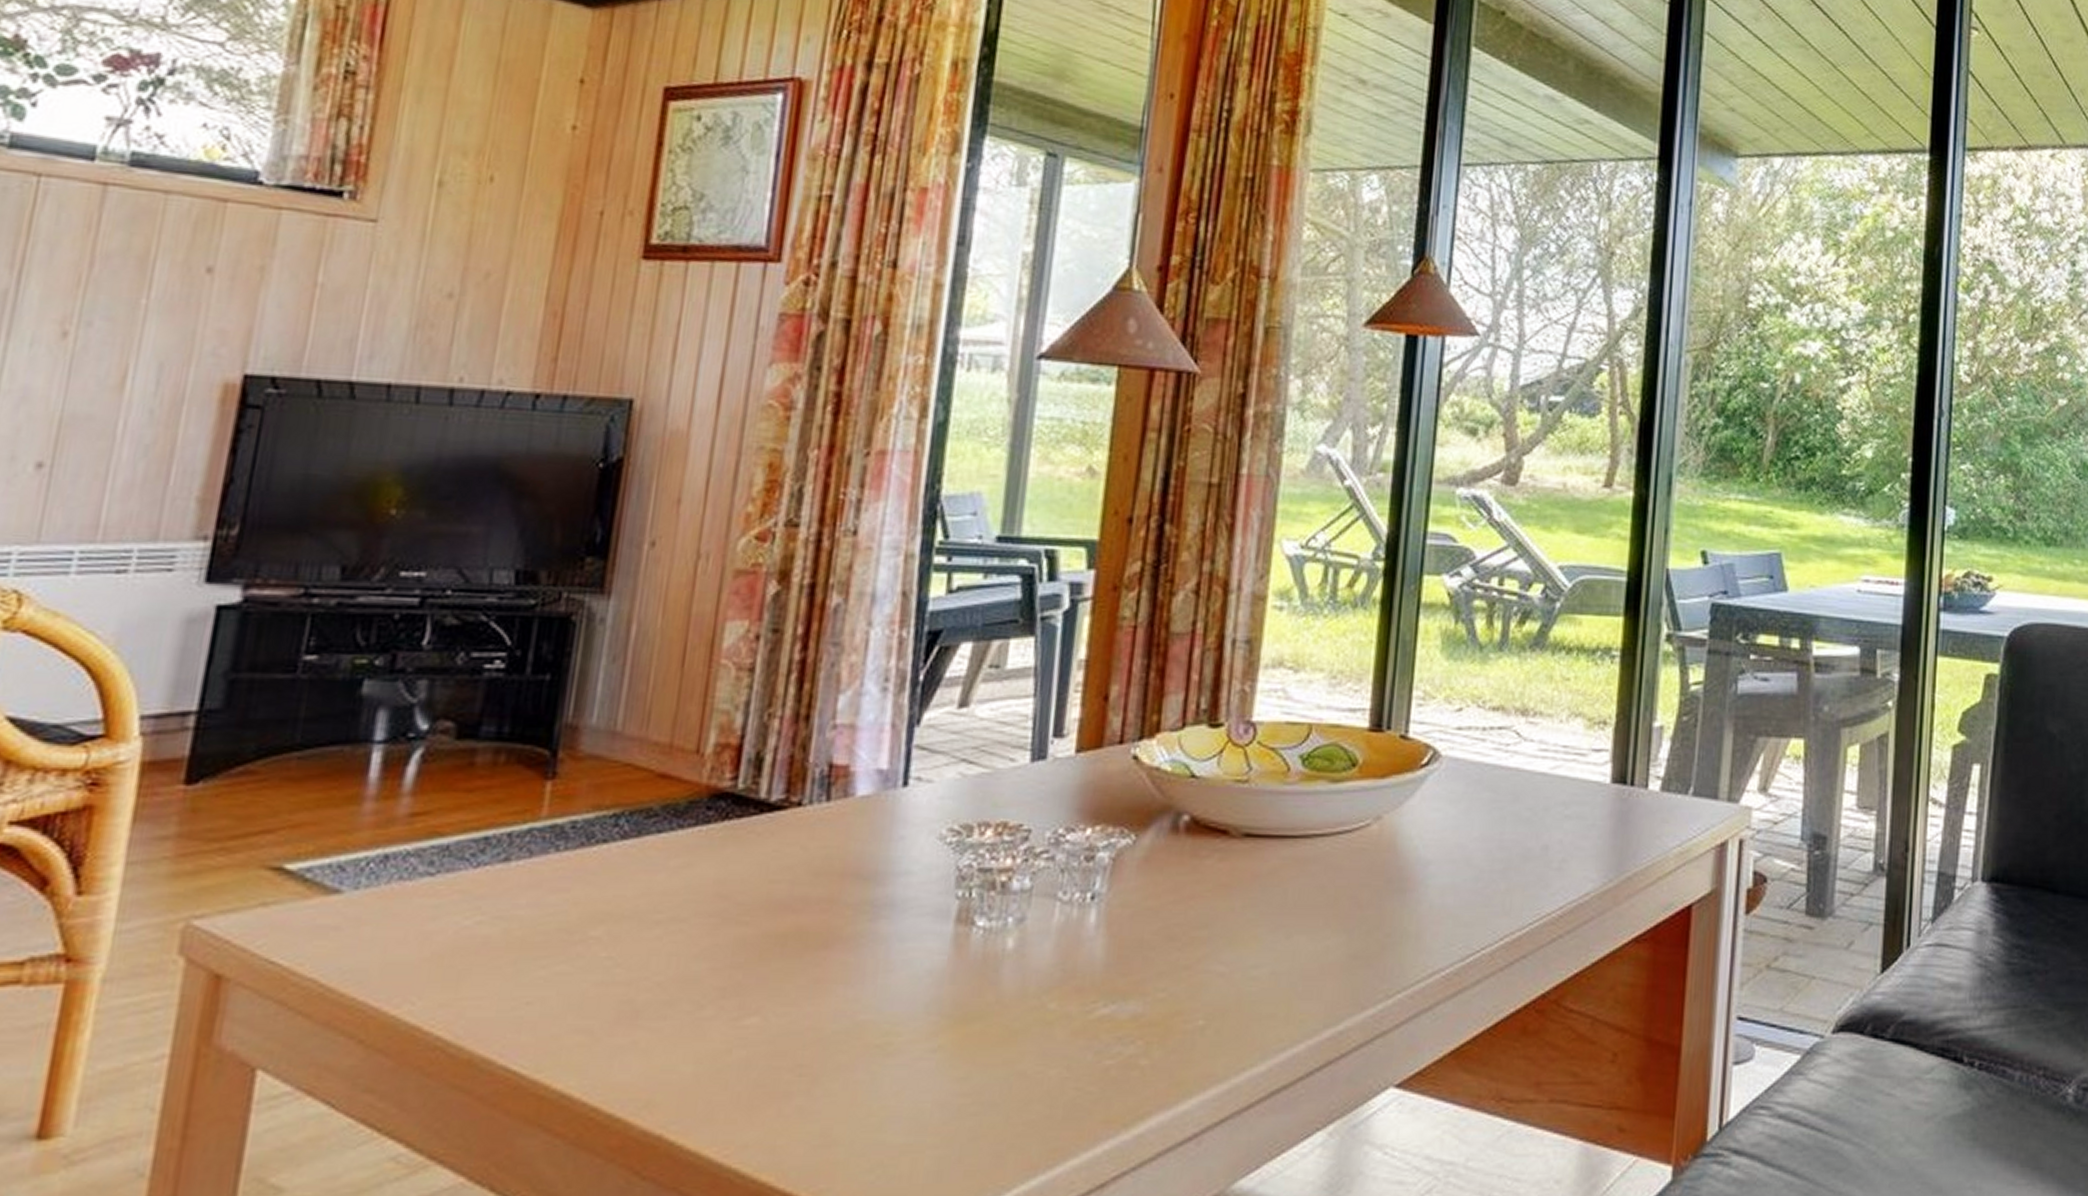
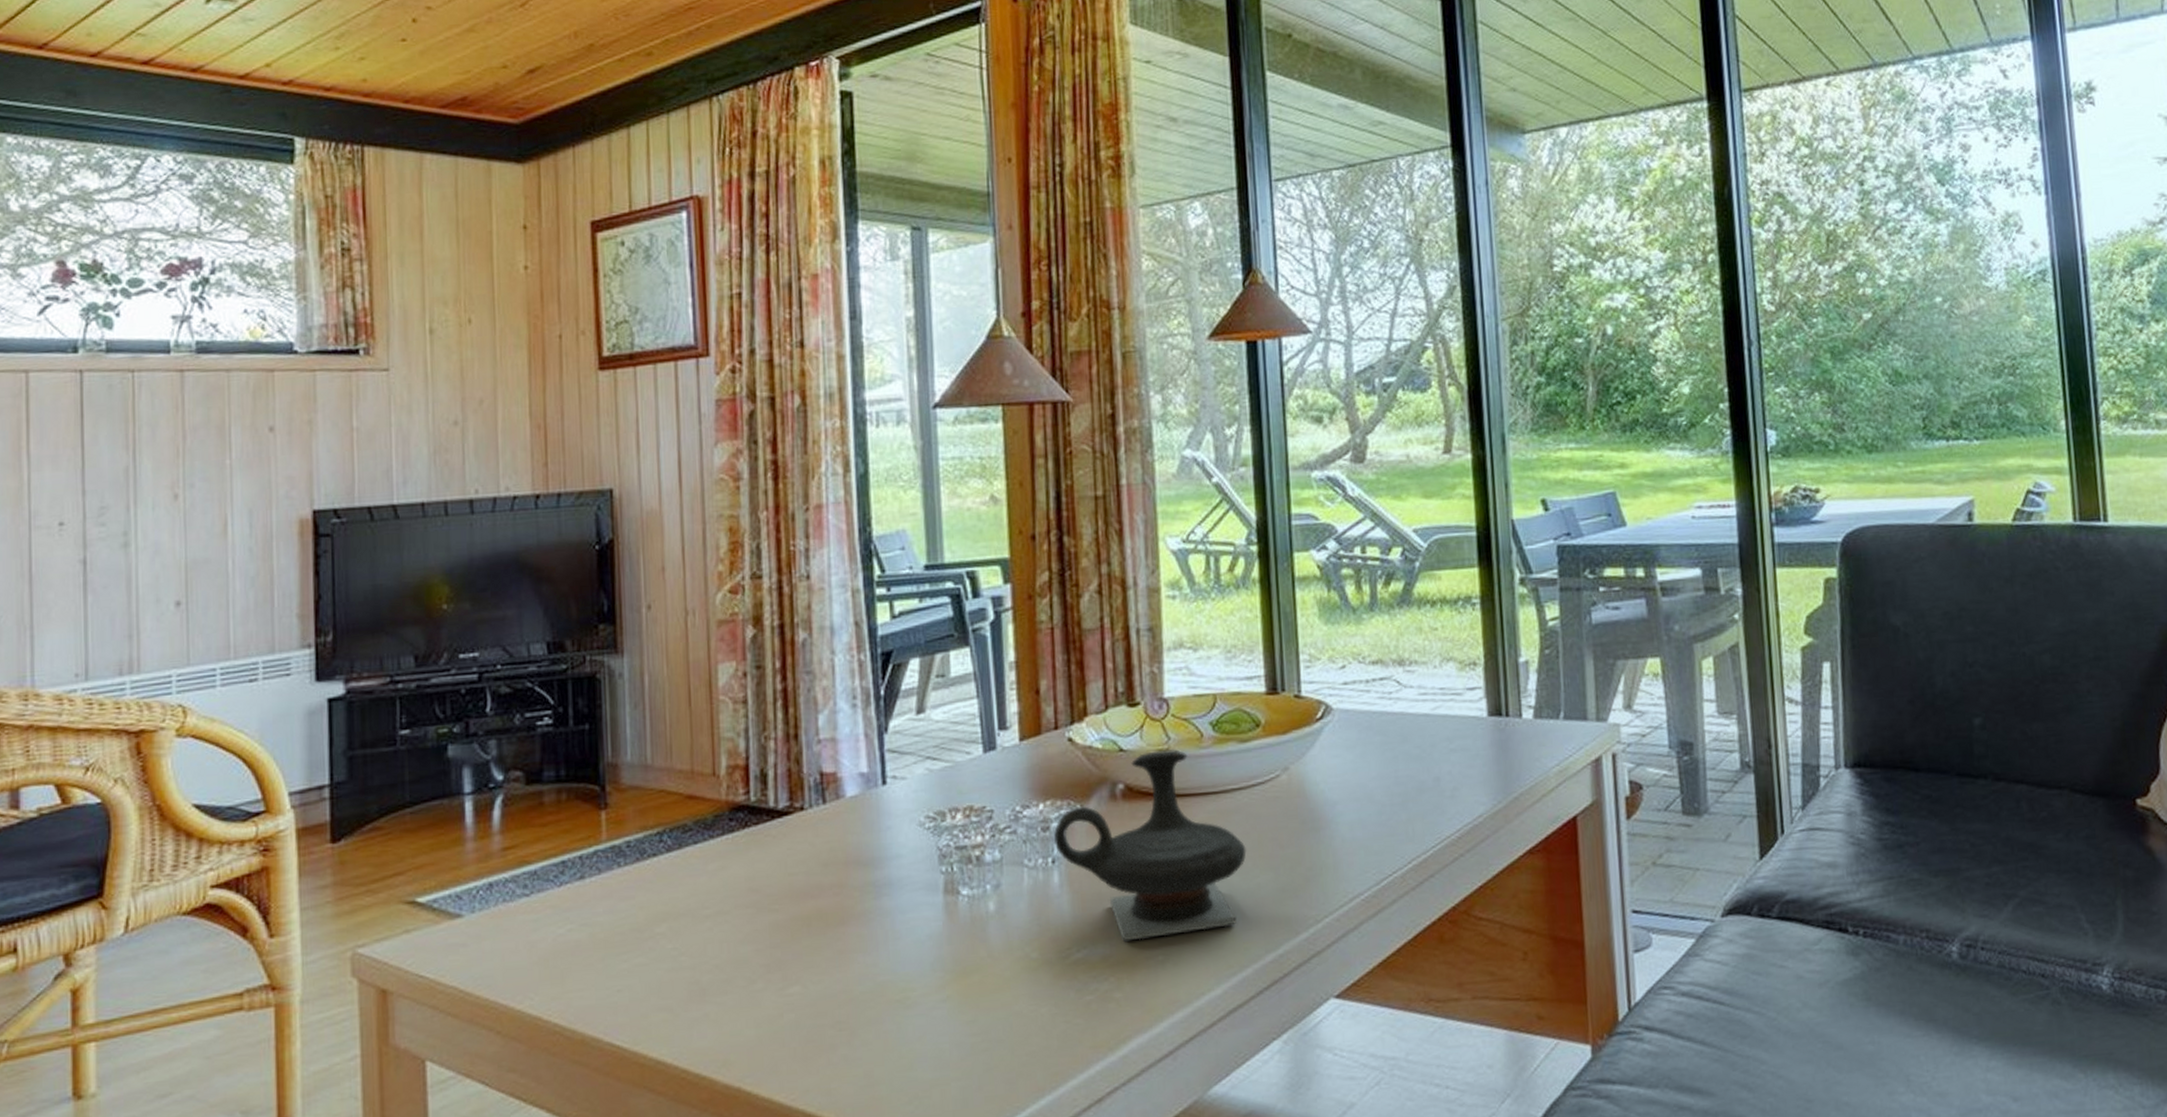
teapot: none [1096,781,1320,1000] -> present [1053,749,1247,942]

